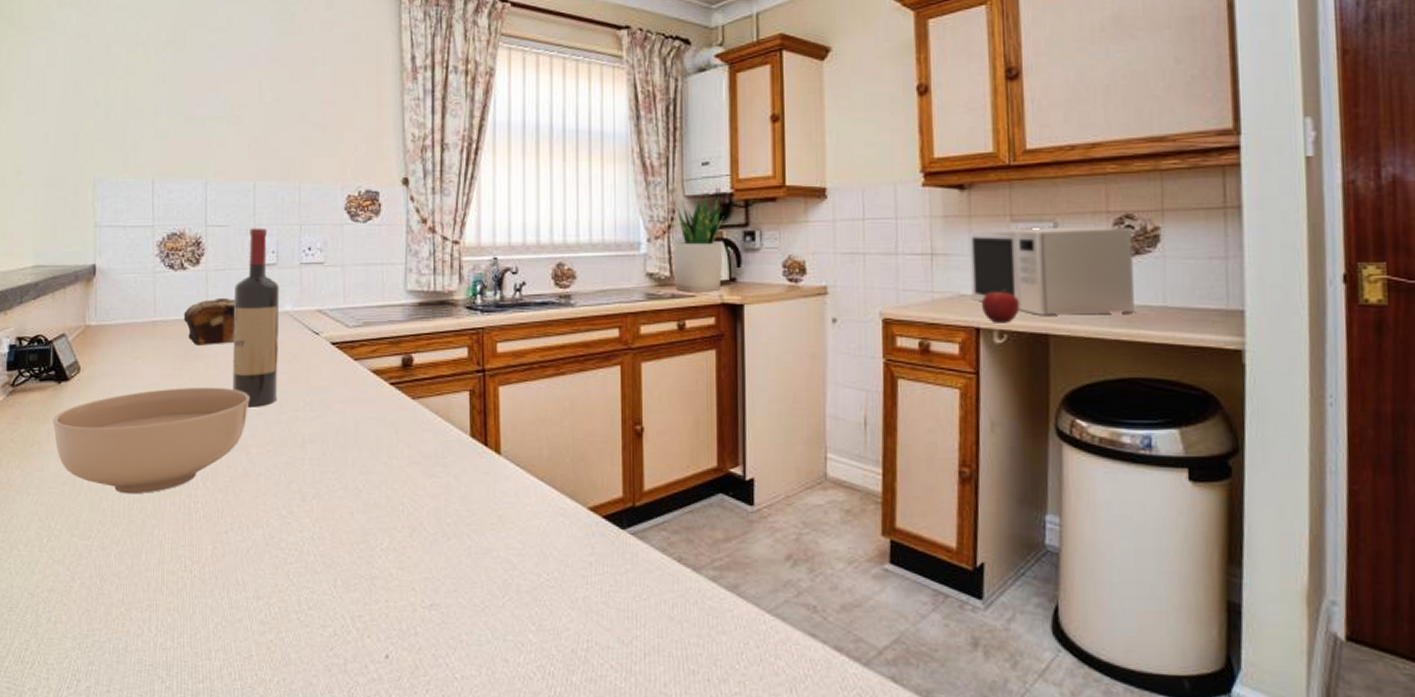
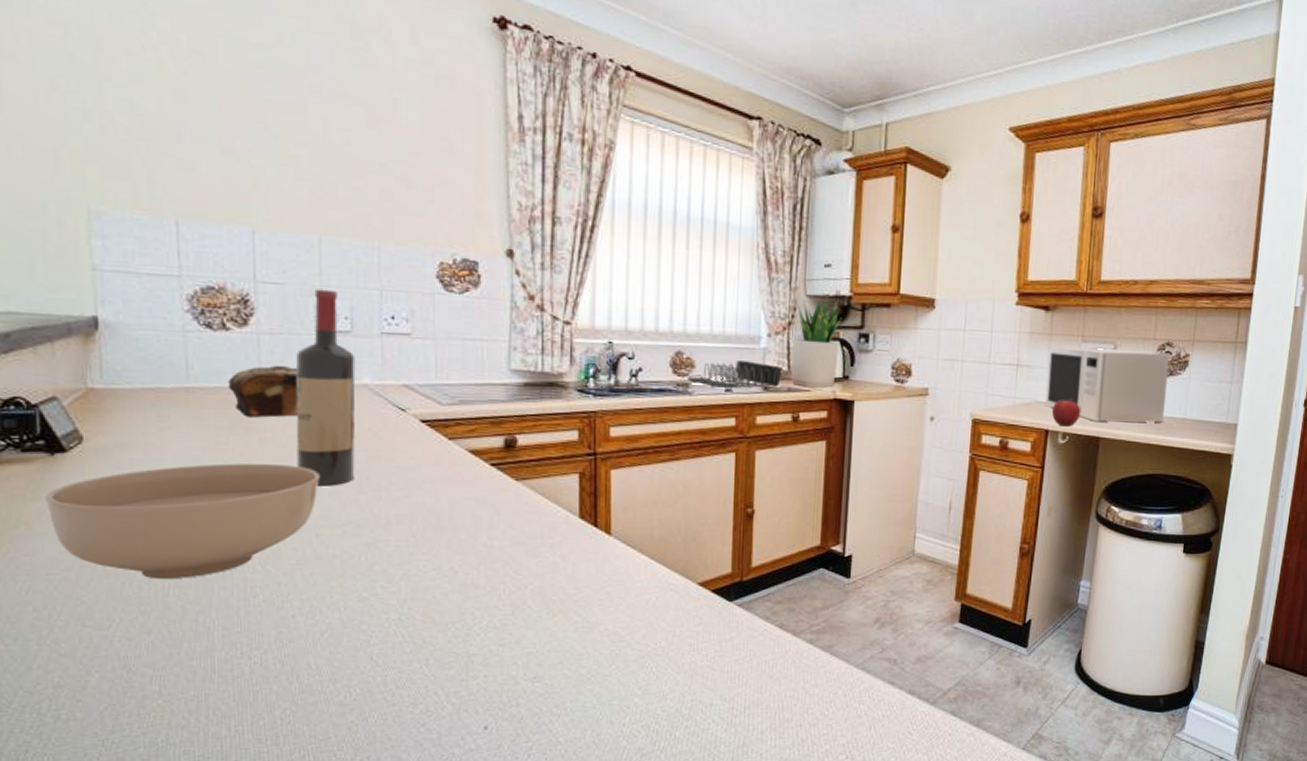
dish rack: none [569,268,665,302] -> present [687,360,783,392]

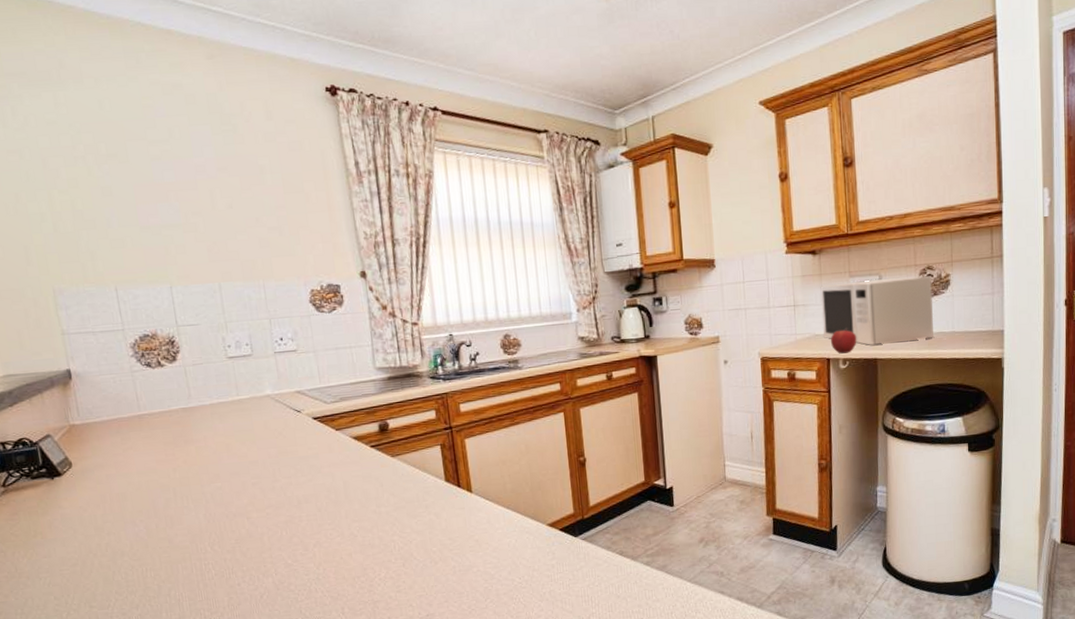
bowl: present [45,463,320,580] -> none [51,465,244,566]
bread loaf: present [228,365,299,418] -> none [167,388,221,432]
wine bottle: present [295,289,356,488] -> none [214,324,270,481]
dish rack: present [687,360,783,392] -> none [516,334,594,363]
planter: present [791,296,842,388] -> none [598,270,639,350]

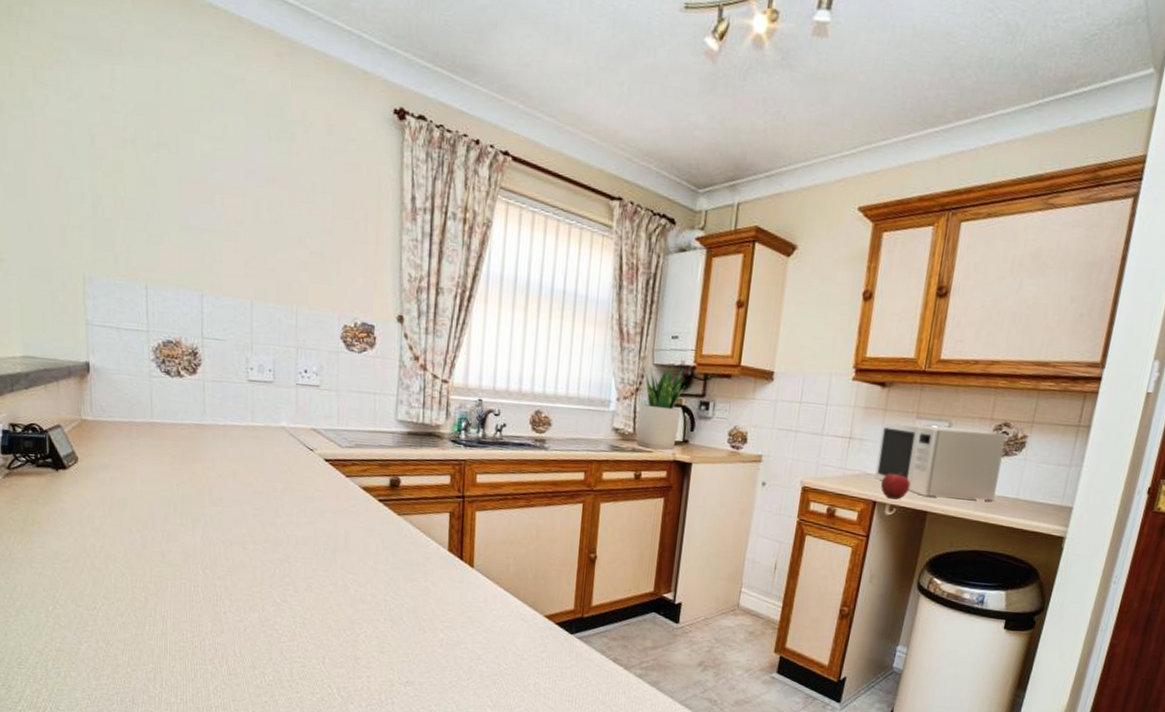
planter: none [598,270,639,350] -> present [636,365,685,450]

